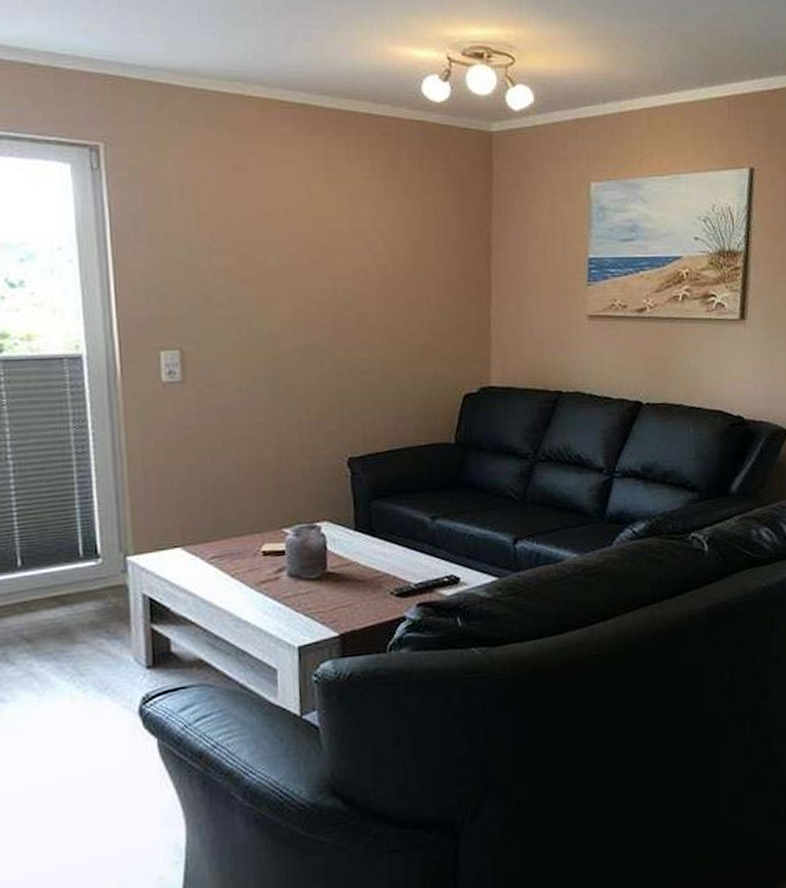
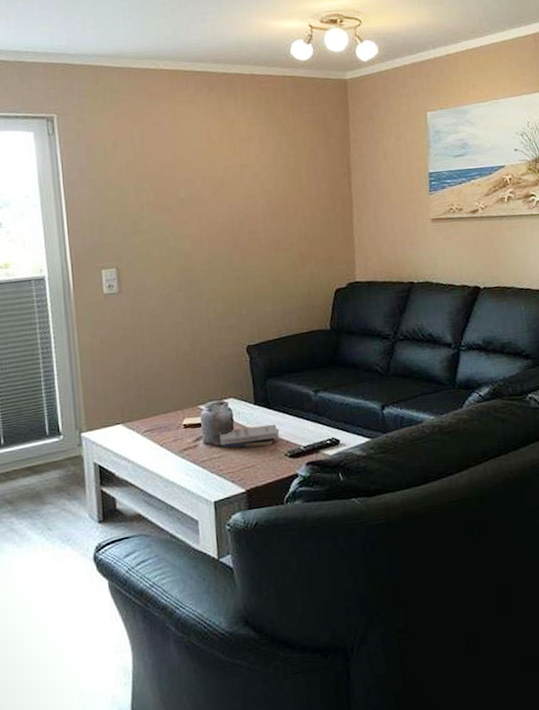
books: none [308,555,385,583] -> present [219,424,280,449]

